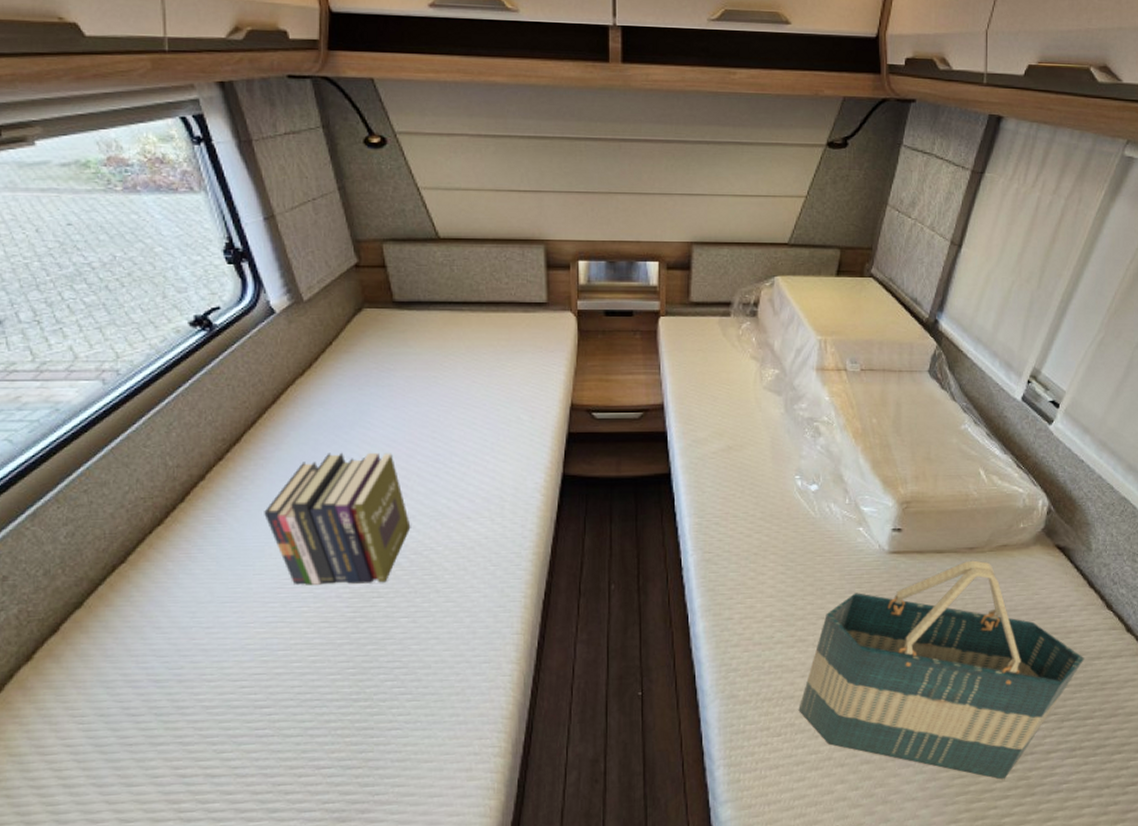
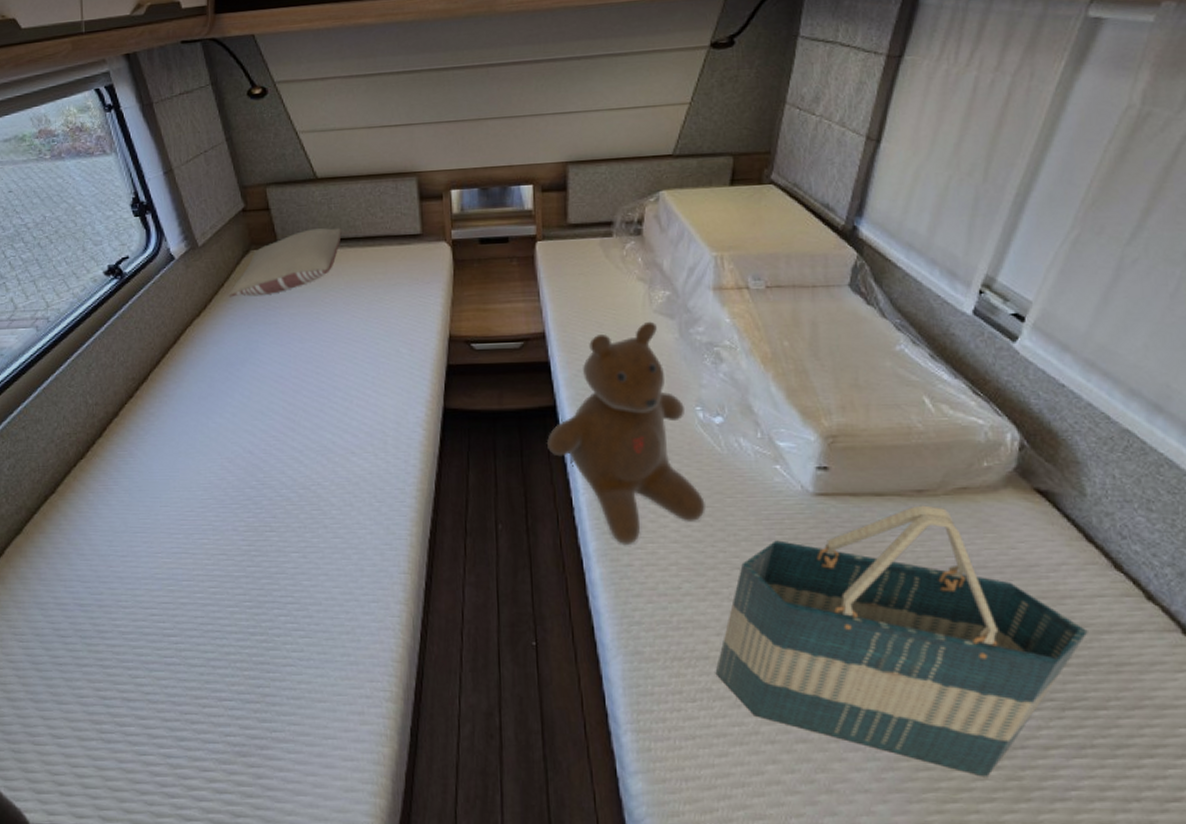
books: present [264,452,411,585] -> none [168,389,299,518]
pillow: none [337,290,464,357] -> present [228,227,342,298]
stuffed bear: none [660,397,798,601] -> present [546,321,705,546]

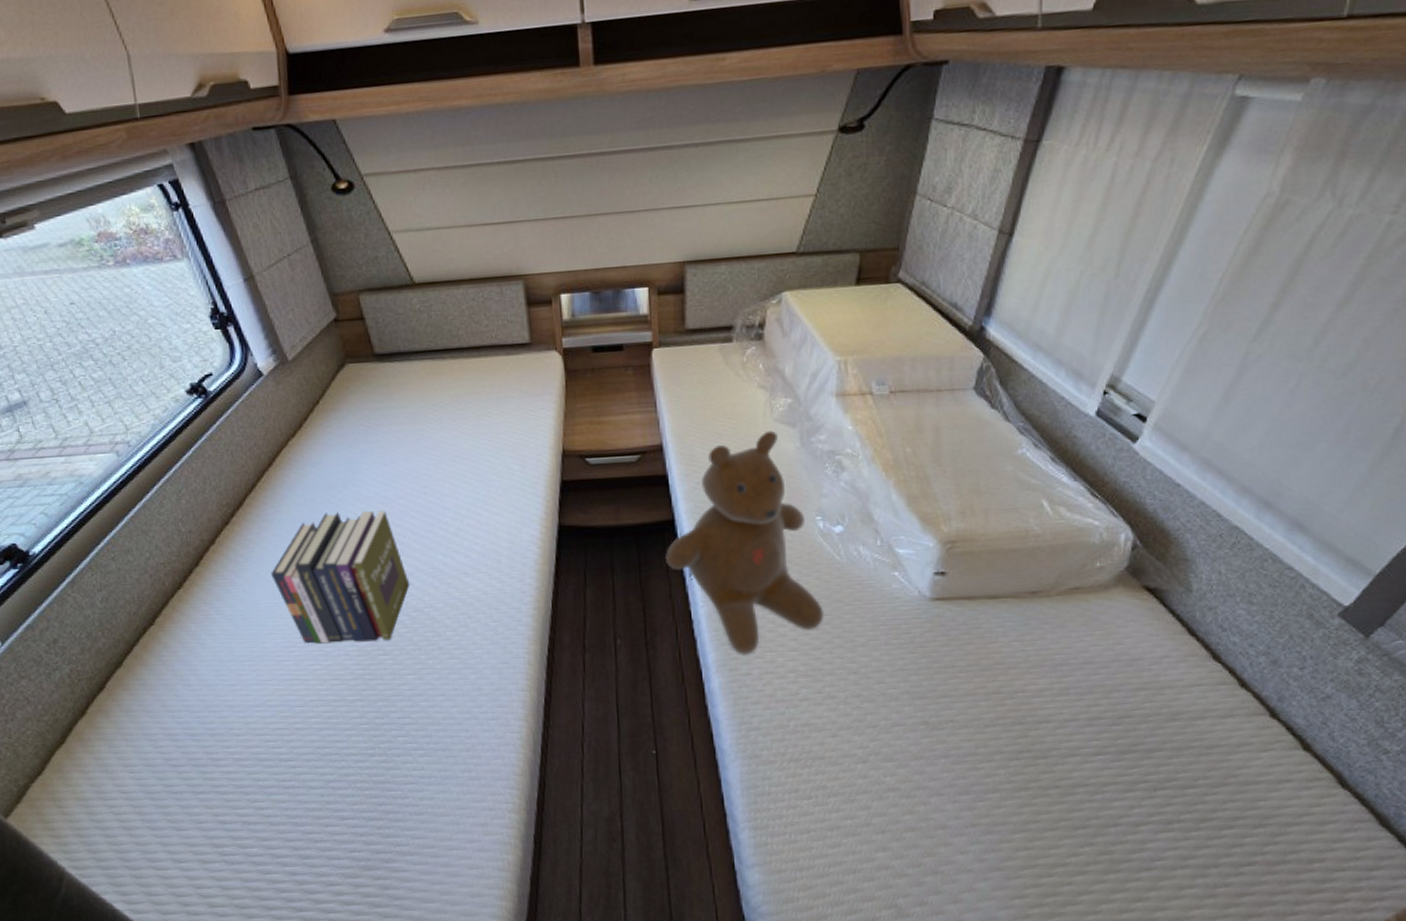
books: none [168,389,299,518] -> present [271,510,410,644]
pillow: present [228,227,342,298] -> none [325,337,444,416]
tote bag: present [715,505,1088,777] -> none [830,606,1183,853]

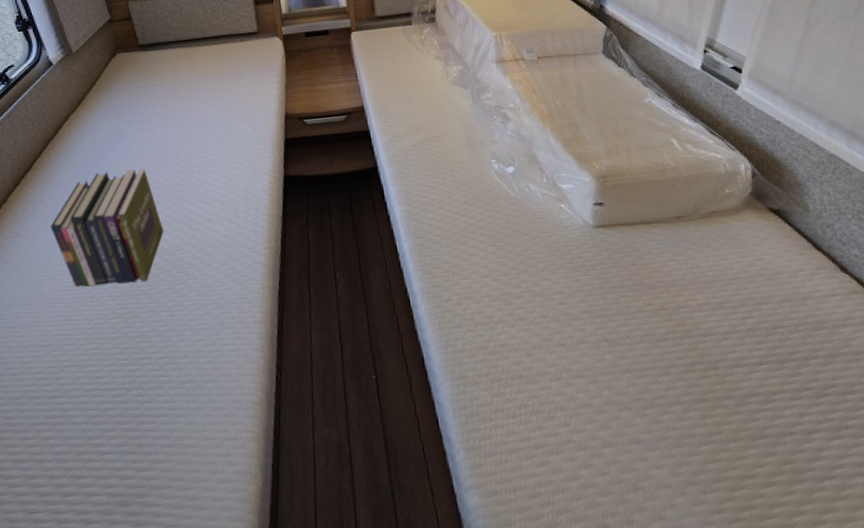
stuffed bear: present [664,430,824,656] -> none [371,91,508,283]

